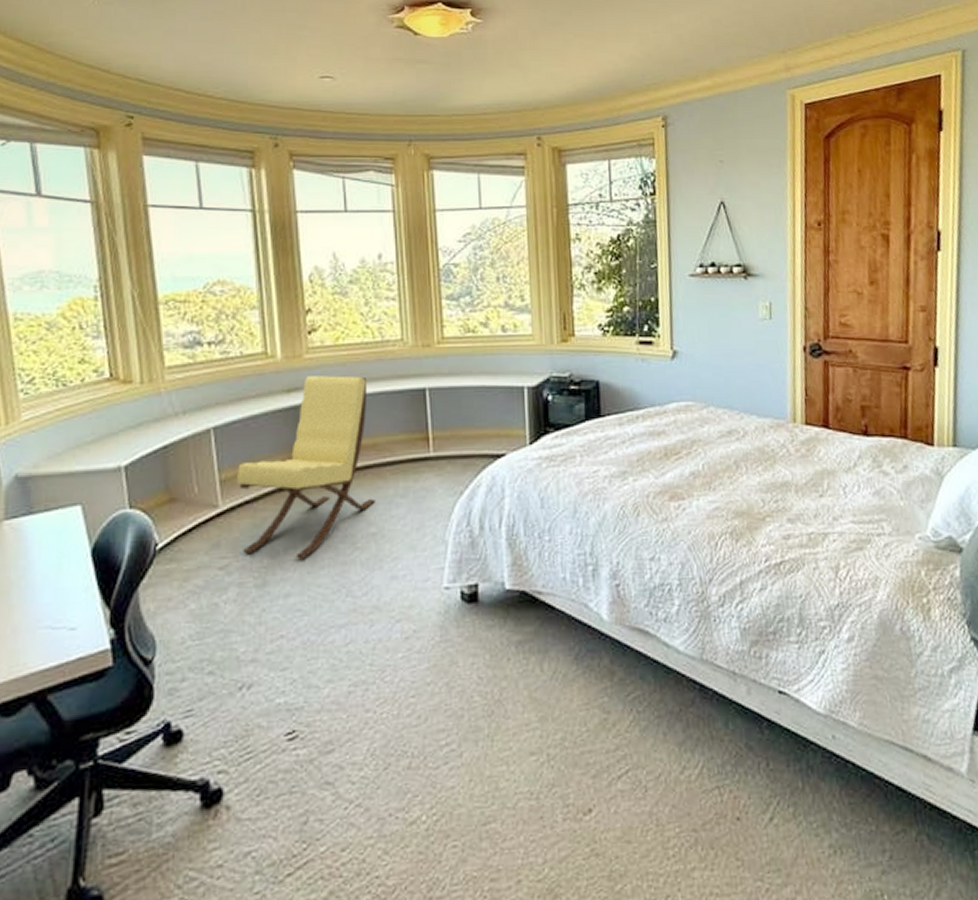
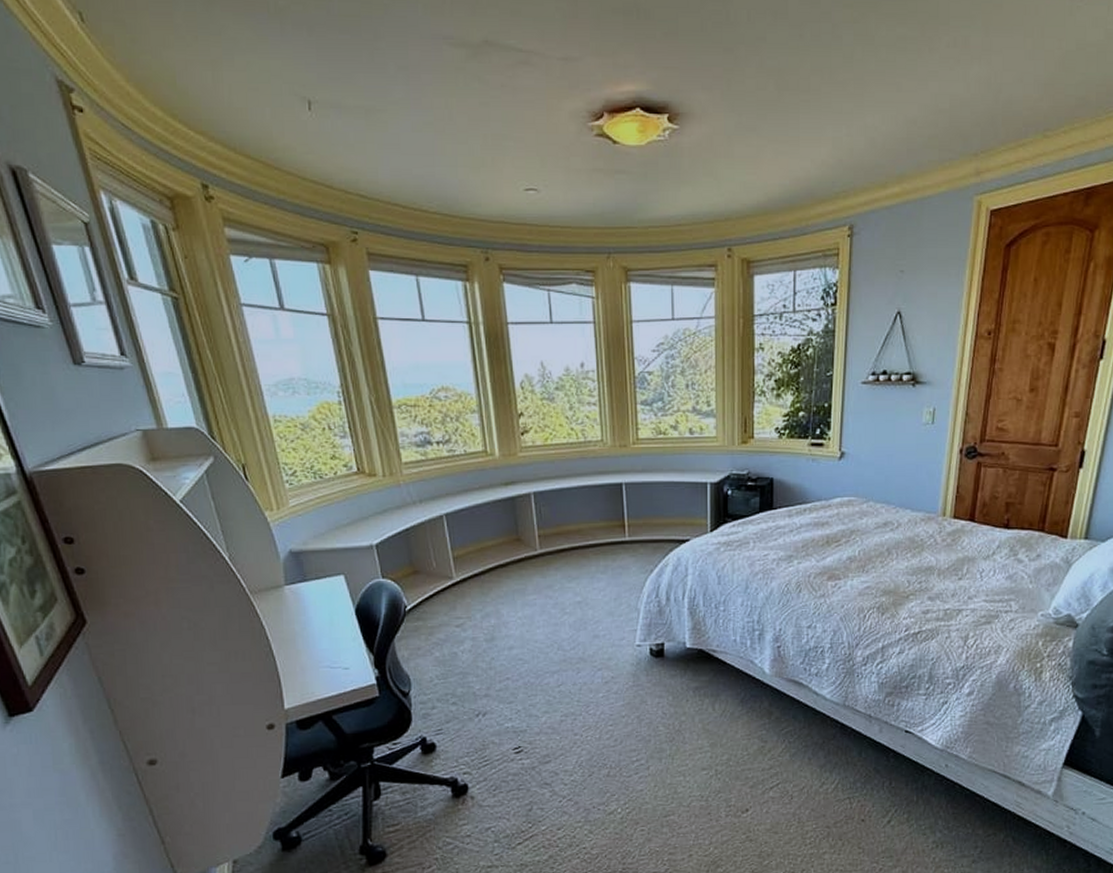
lounge chair: present [237,375,375,559] -> none [467,471,580,621]

